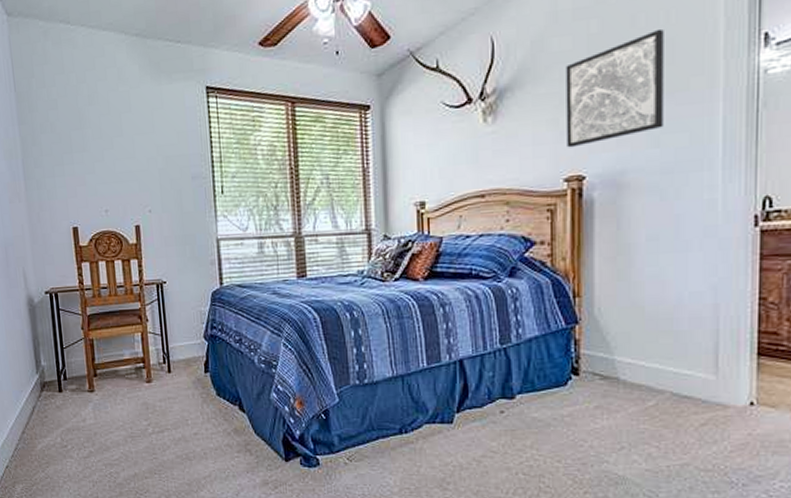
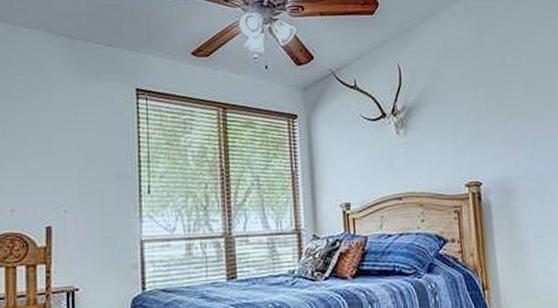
wall art: present [566,28,664,148] -> none [458,68,535,158]

